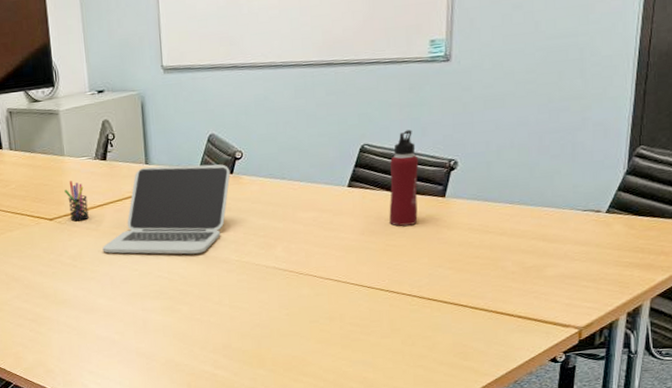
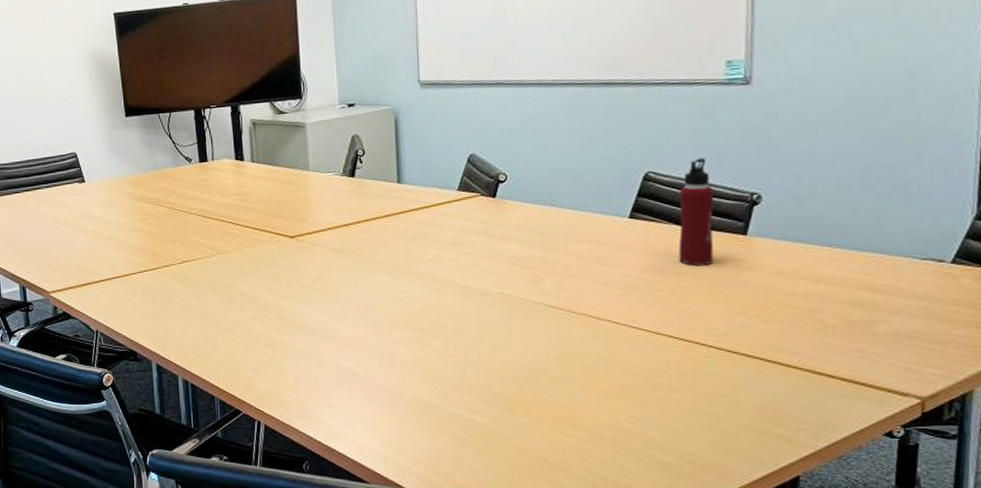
pen holder: present [64,181,89,222] -> none [308,197,333,241]
laptop: present [102,164,230,255] -> none [347,186,493,283]

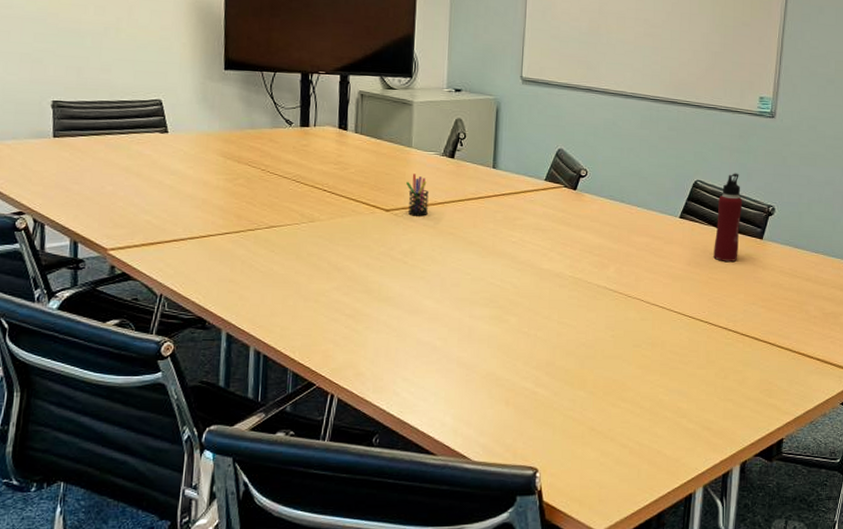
pen holder: none [308,197,333,241] -> present [406,174,429,216]

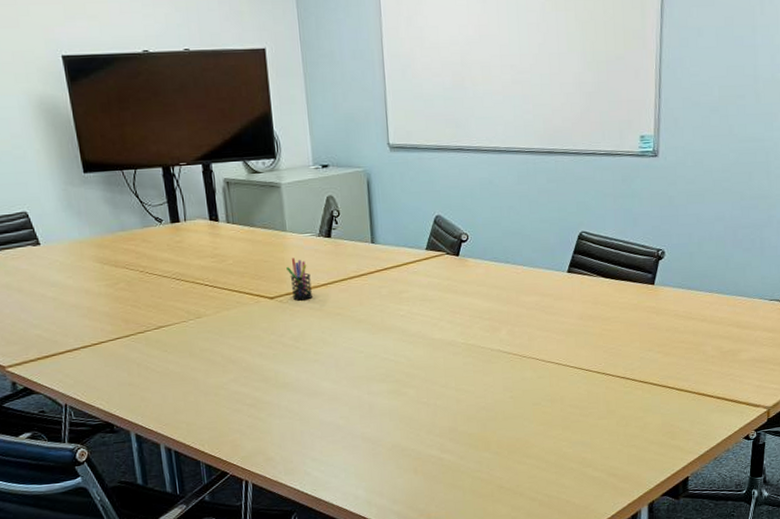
water bottle: present [713,173,743,262] -> none [605,219,631,312]

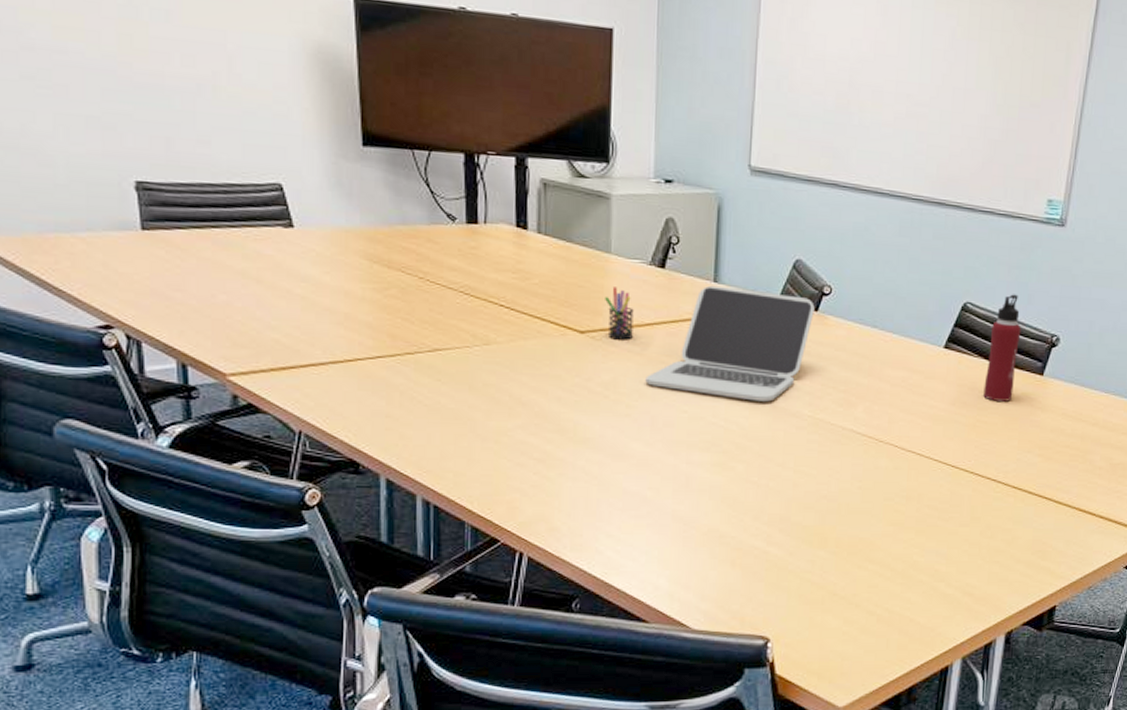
laptop: none [326,245,456,337] -> present [645,285,815,402]
water bottle: none [605,219,631,312] -> present [983,294,1022,402]

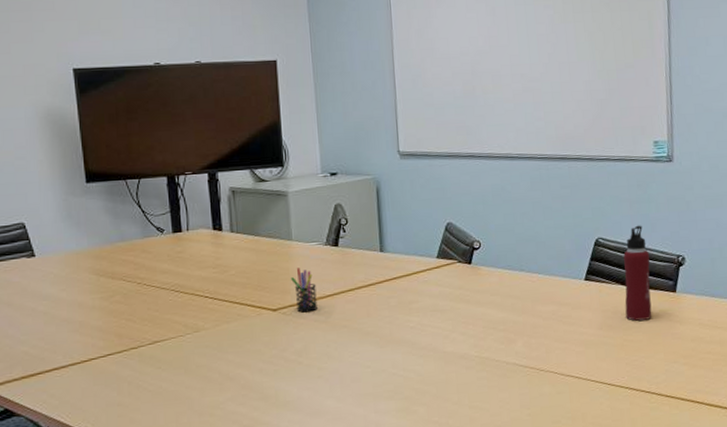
laptop: present [645,285,815,402] -> none [332,253,469,350]

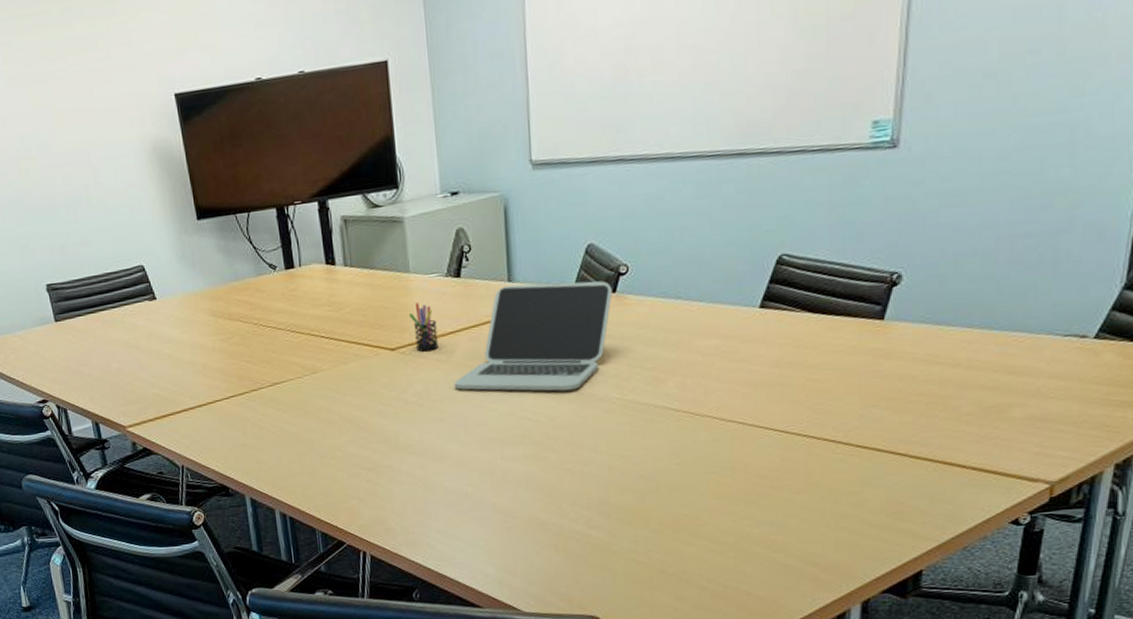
laptop: none [332,253,469,350] -> present [454,281,613,391]
water bottle: present [623,225,652,321] -> none [811,235,852,356]

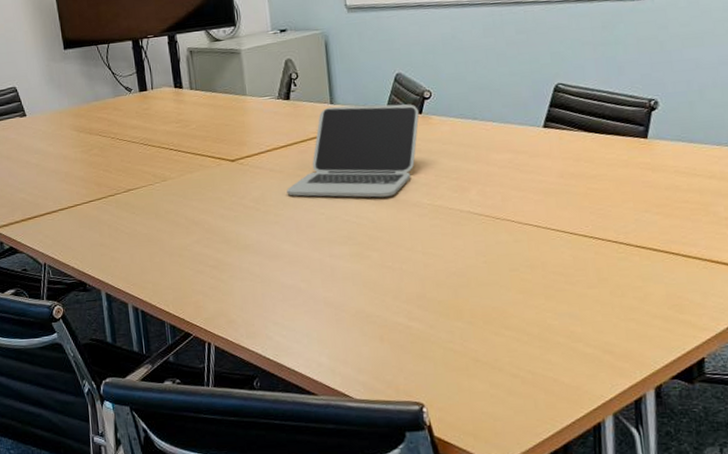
pen holder: present [409,303,438,352] -> none [247,121,272,163]

